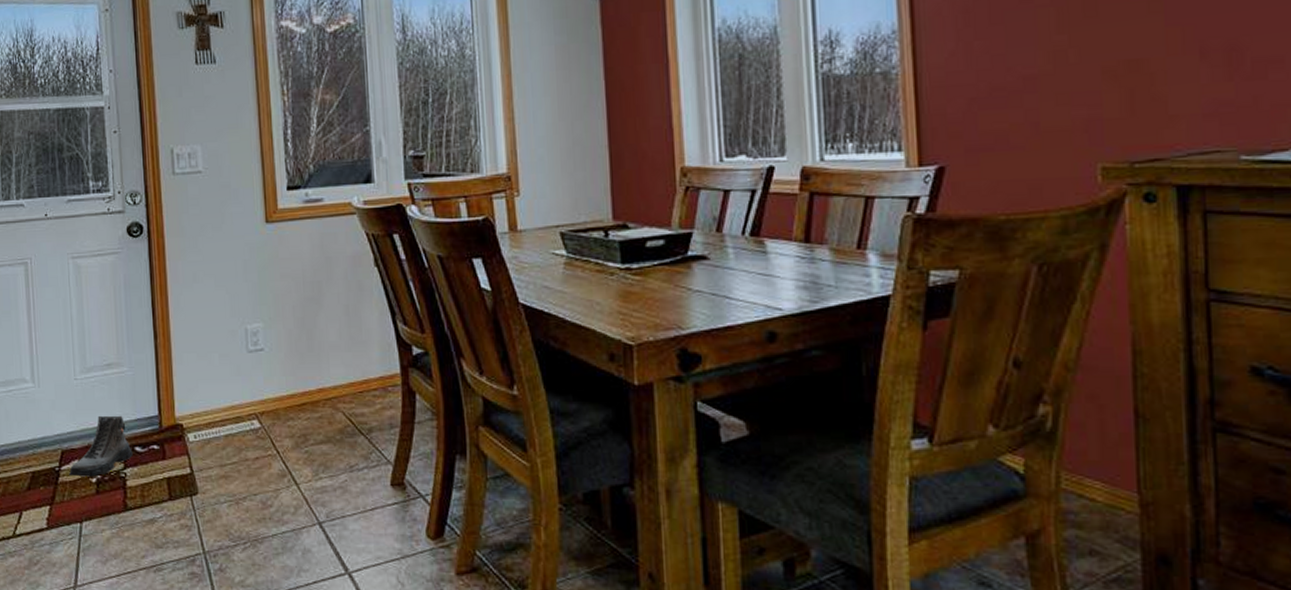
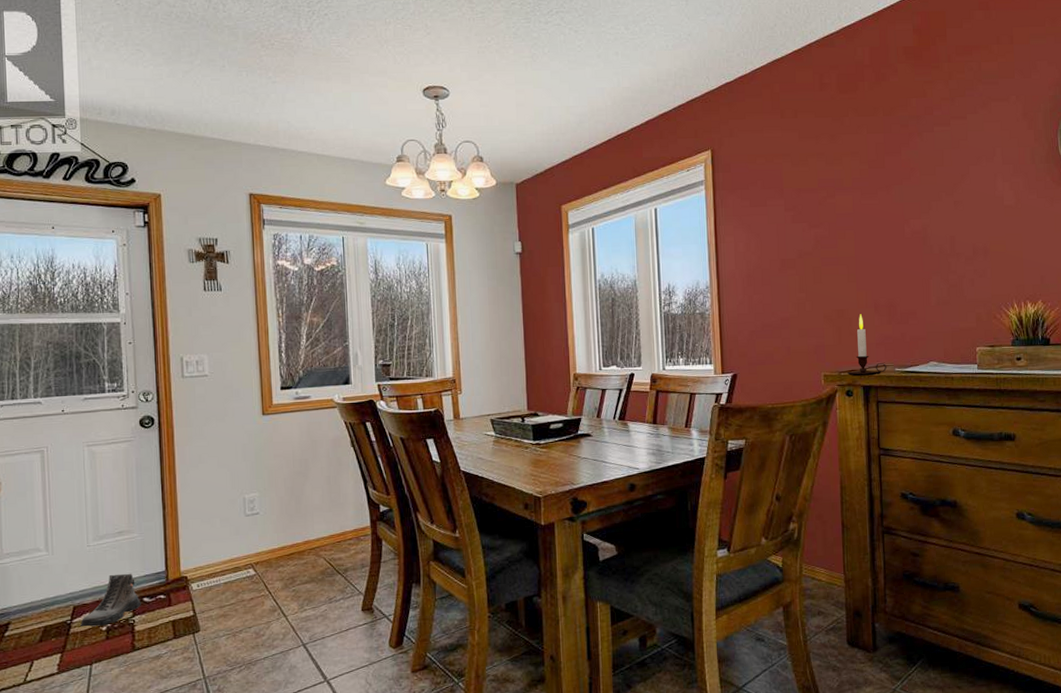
candle: none [1146,65,1223,170] -> present [847,314,887,376]

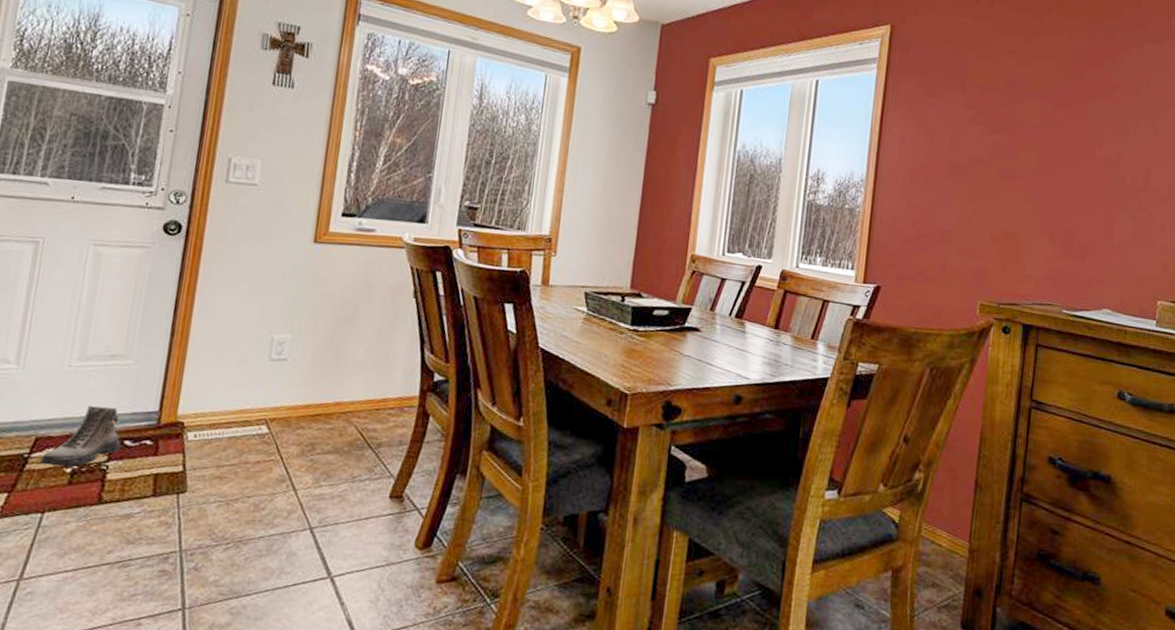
candle: present [847,314,887,376] -> none [1007,240,1053,314]

